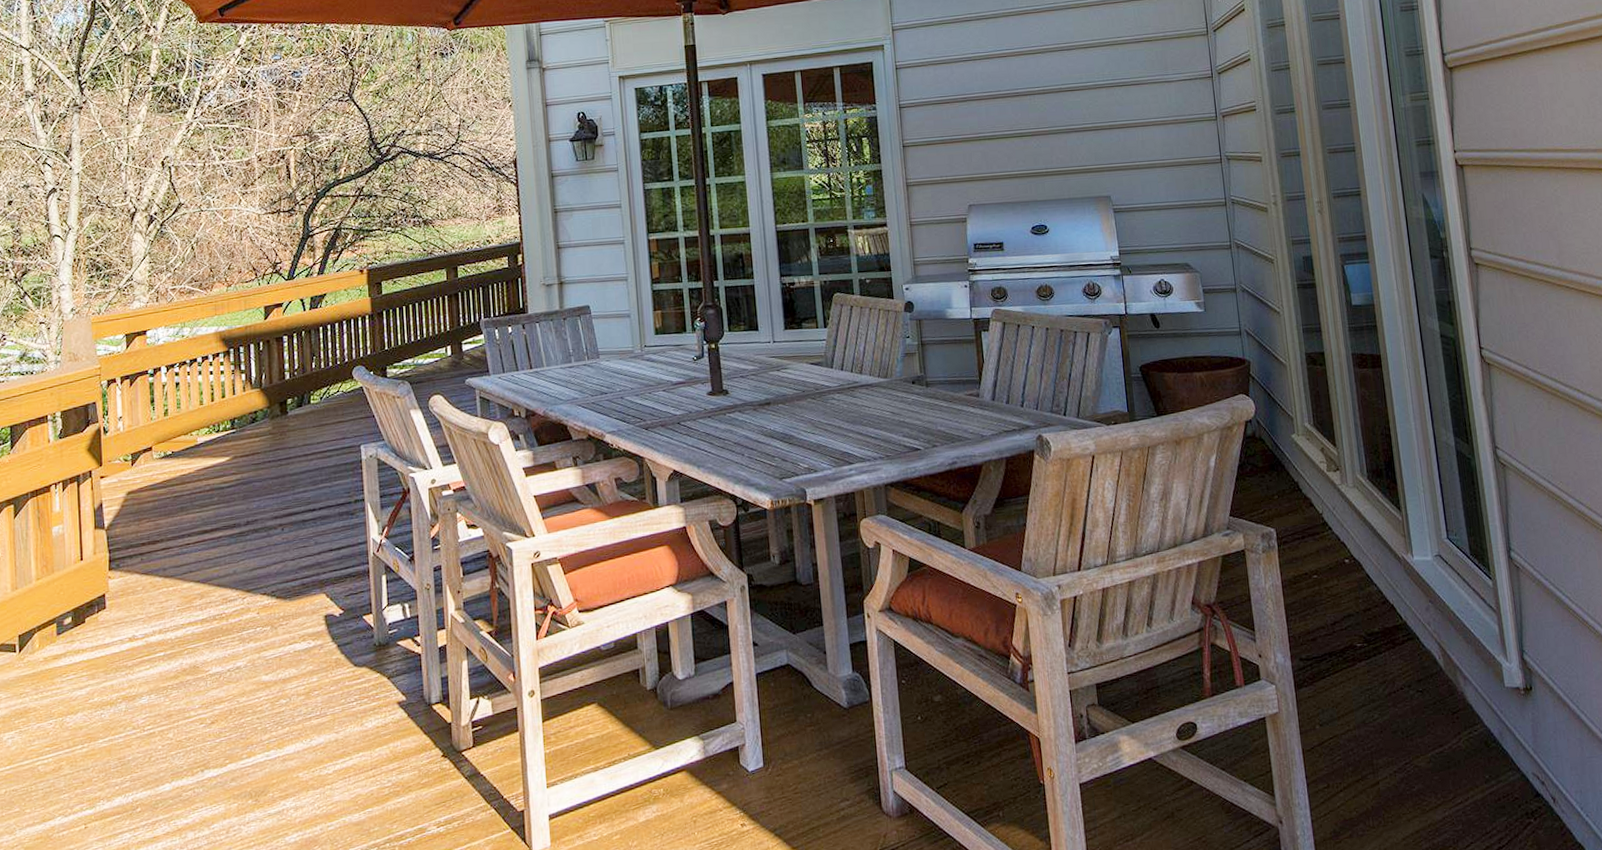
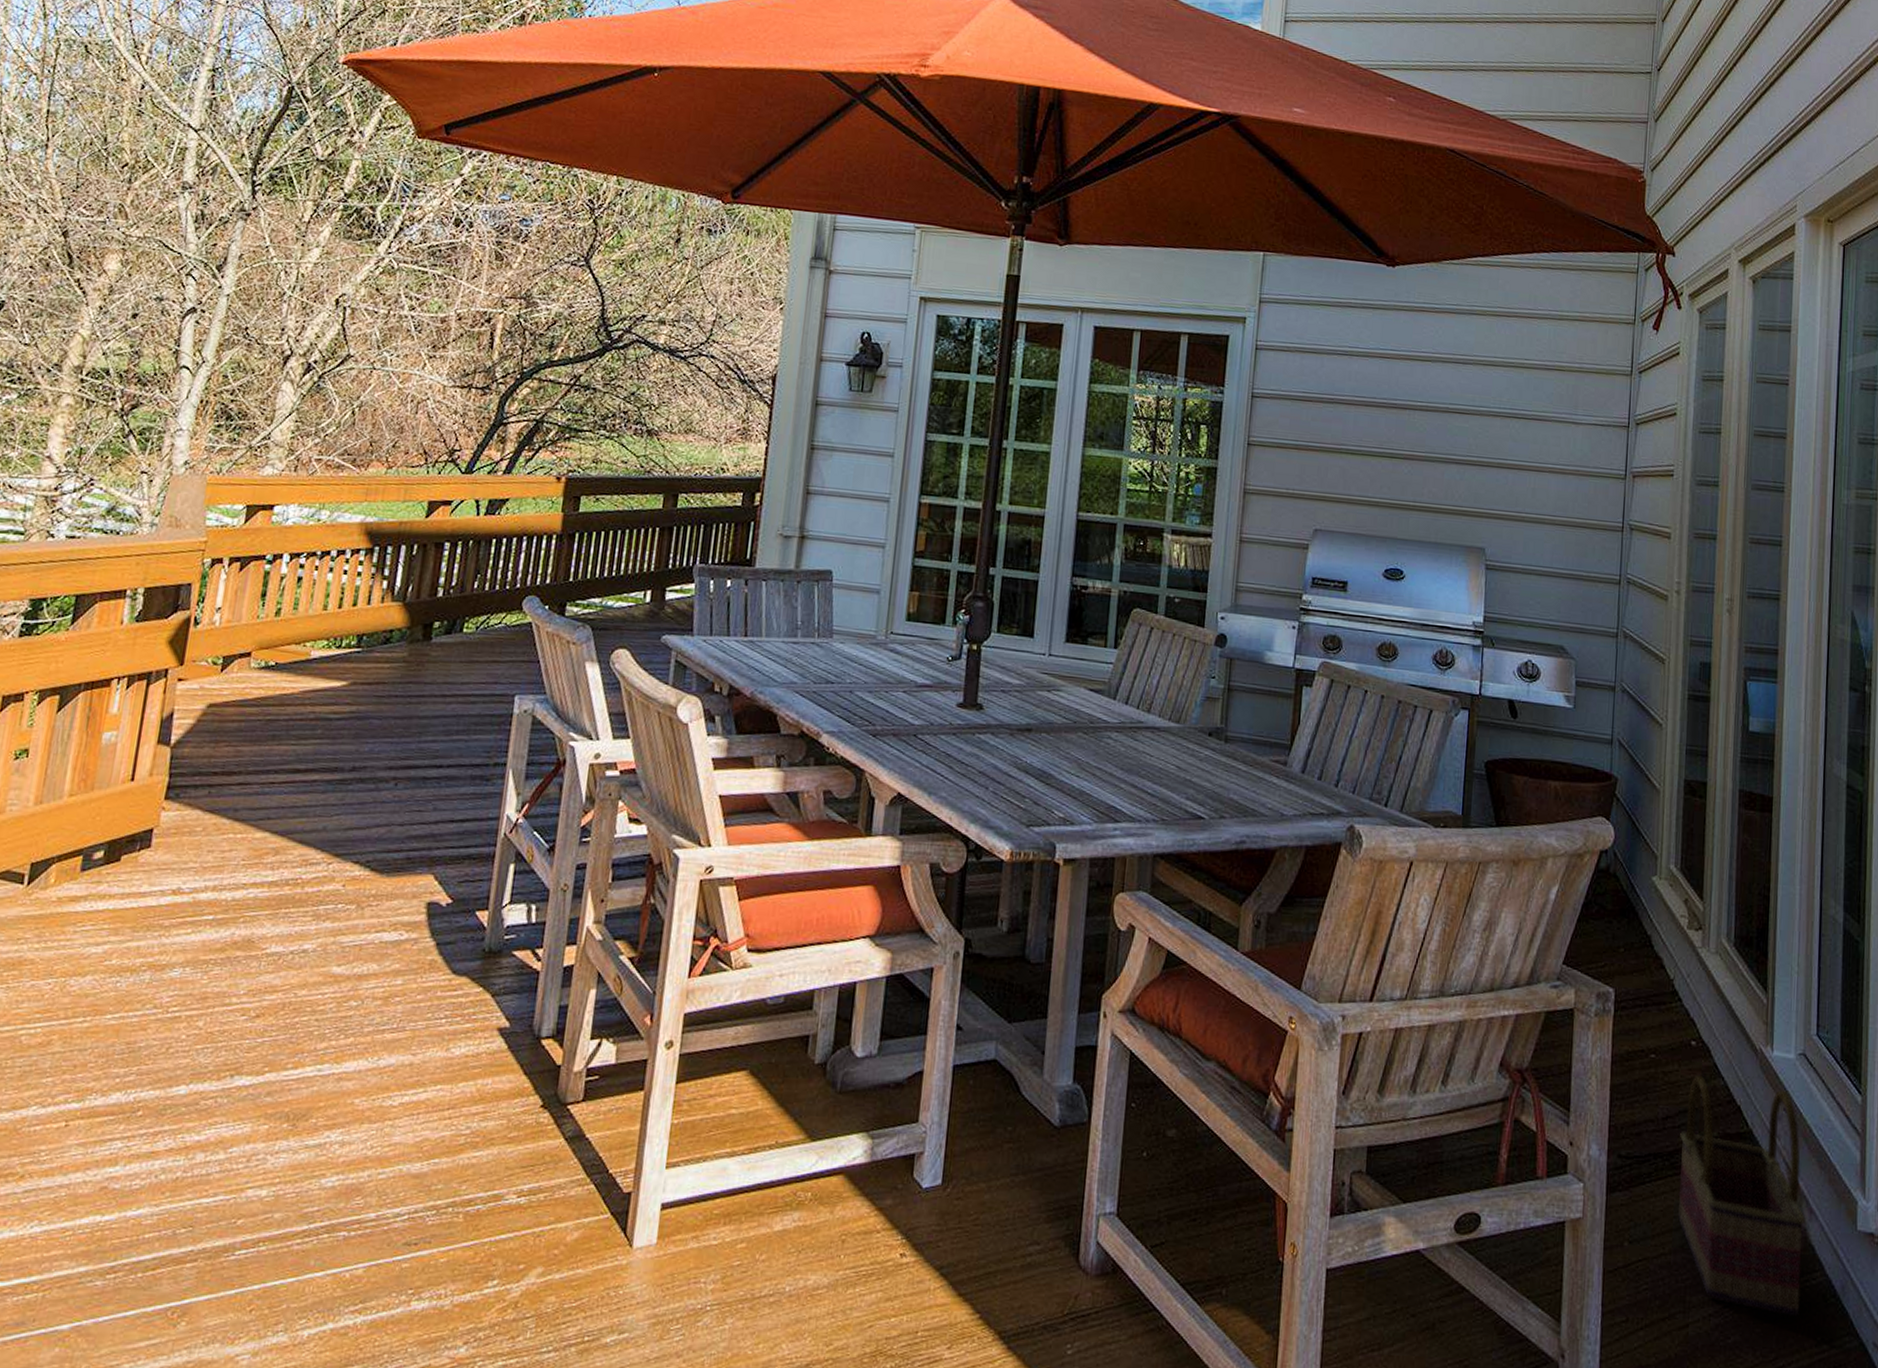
basket: none [1348,585,1468,763] -> present [1678,1075,1806,1316]

